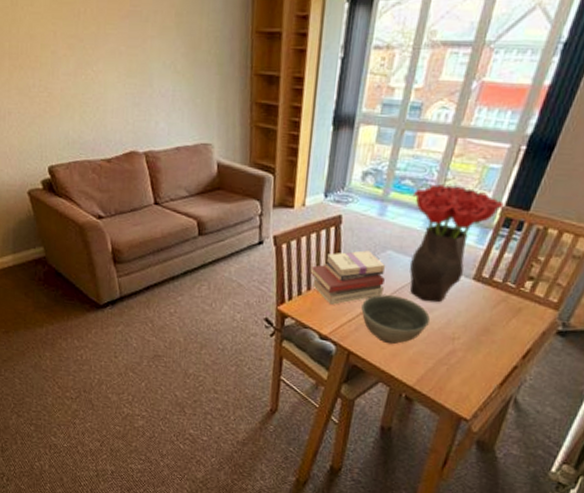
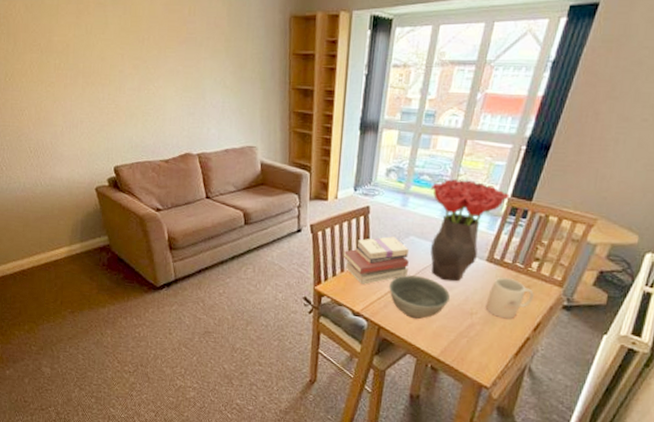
mug: none [469,298,526,345] -> present [485,277,534,319]

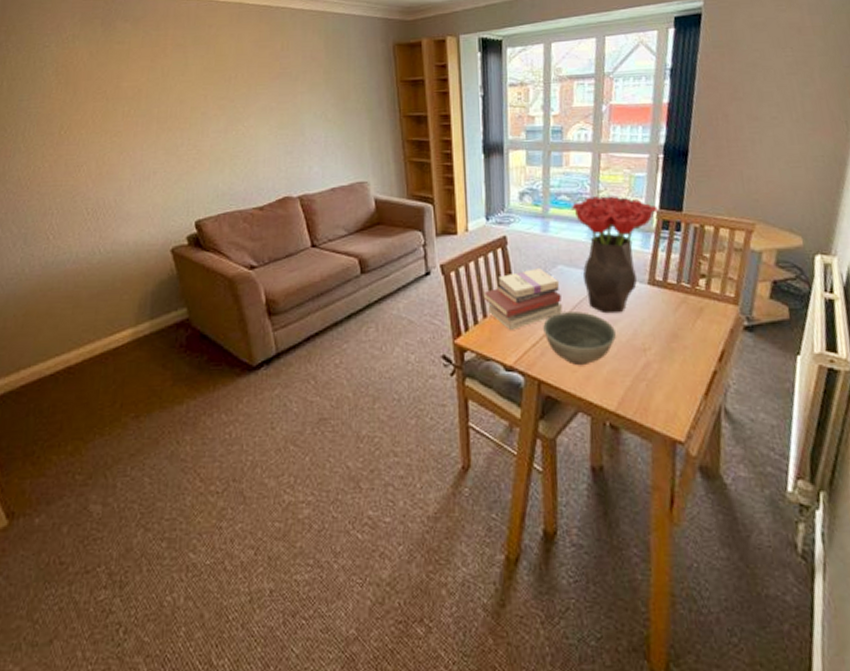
mug: present [485,277,534,319] -> none [658,300,710,351]

